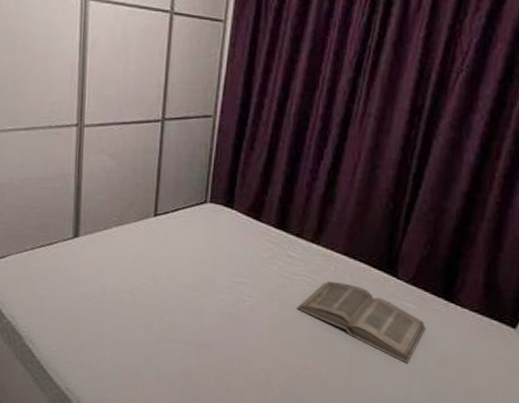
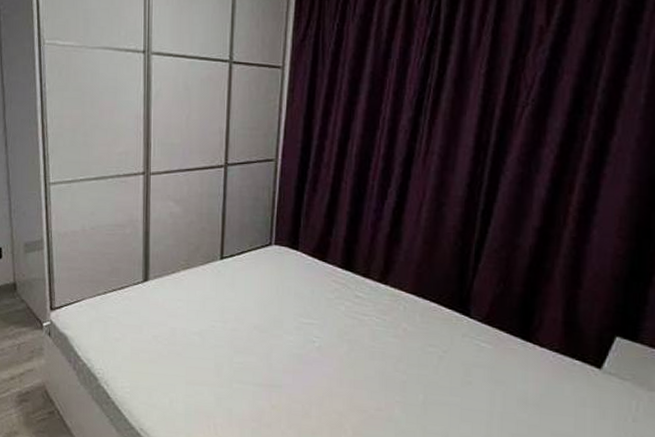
book: present [296,280,426,363] -> none [366,320,503,405]

